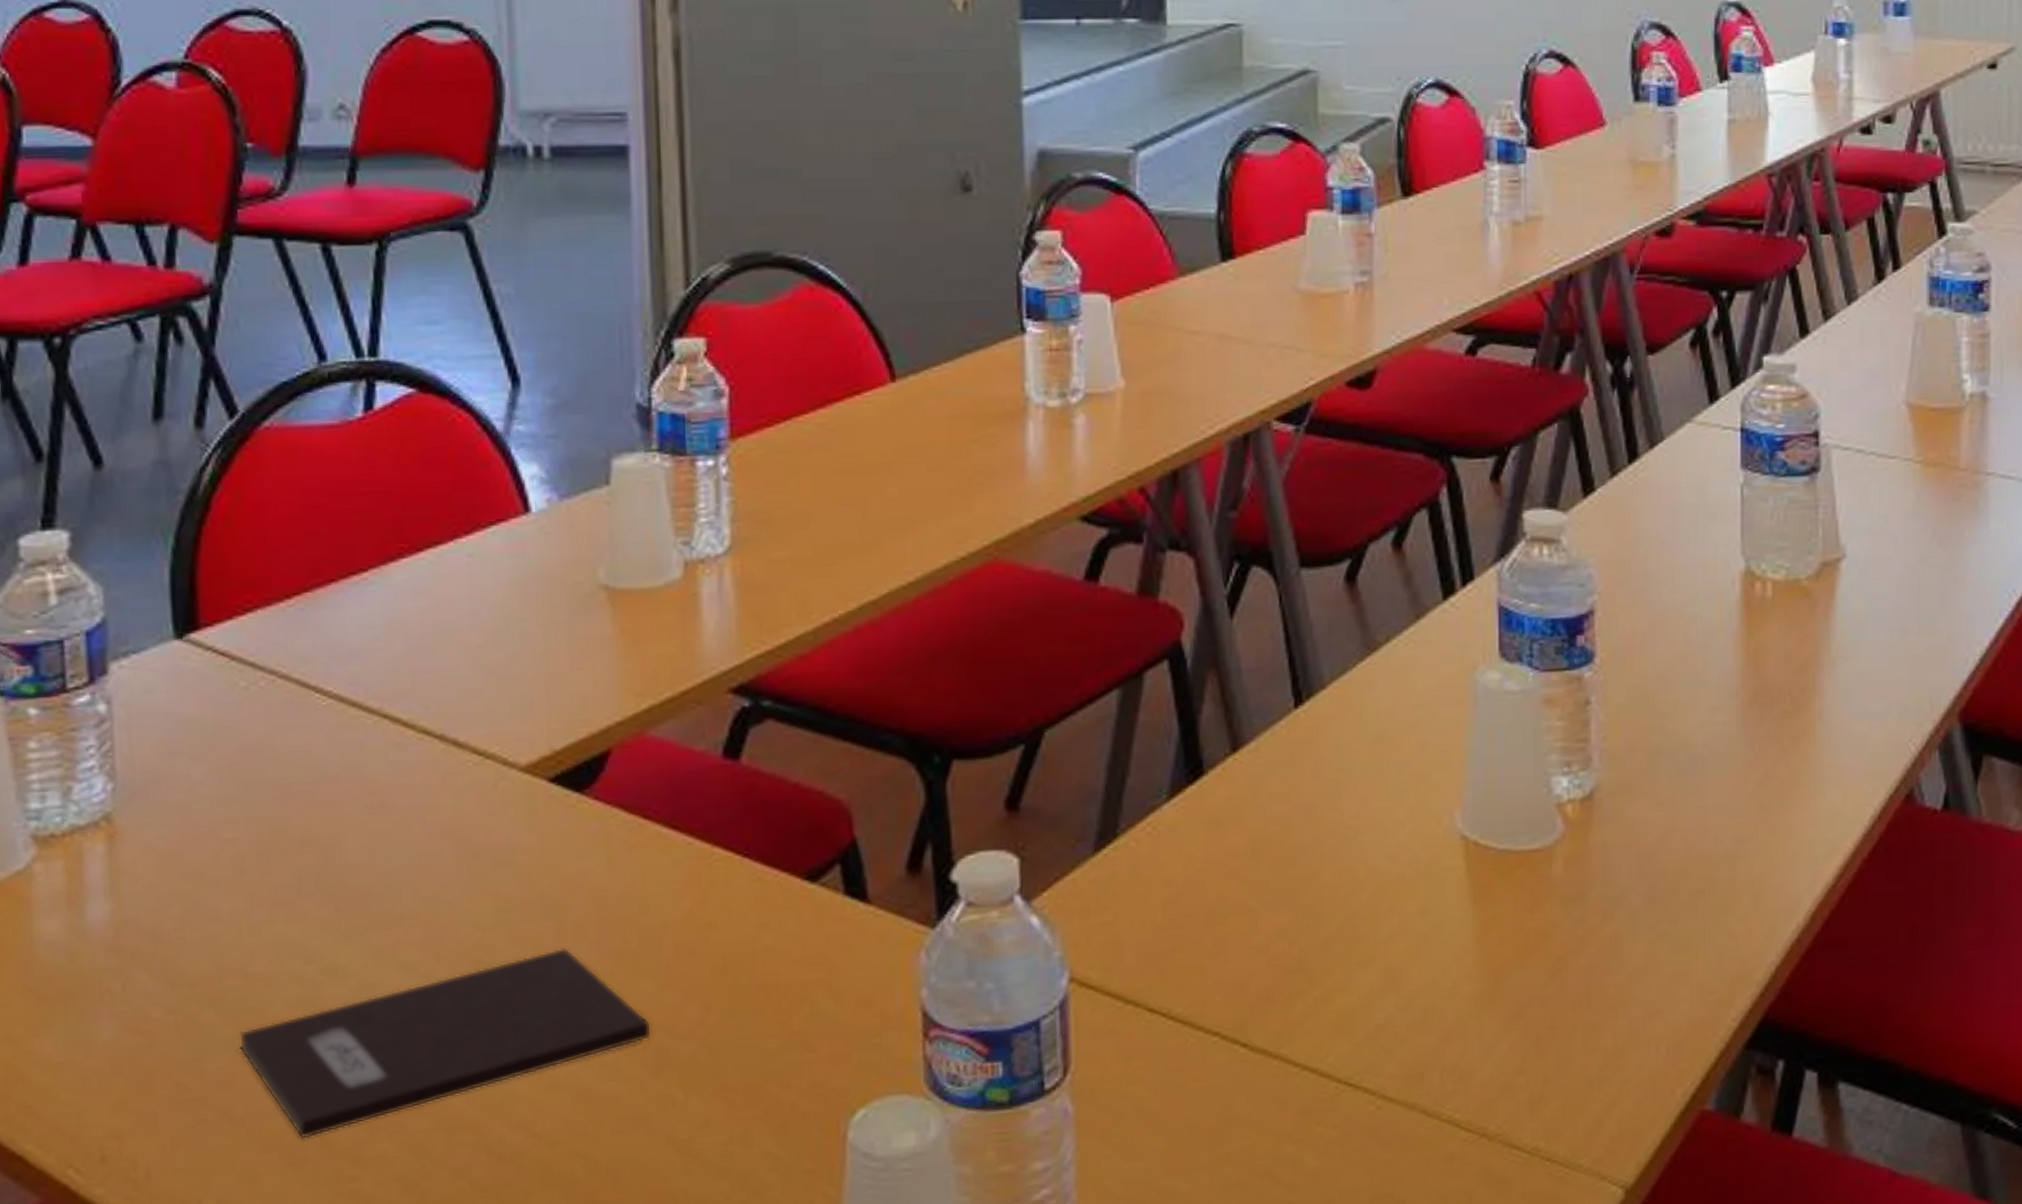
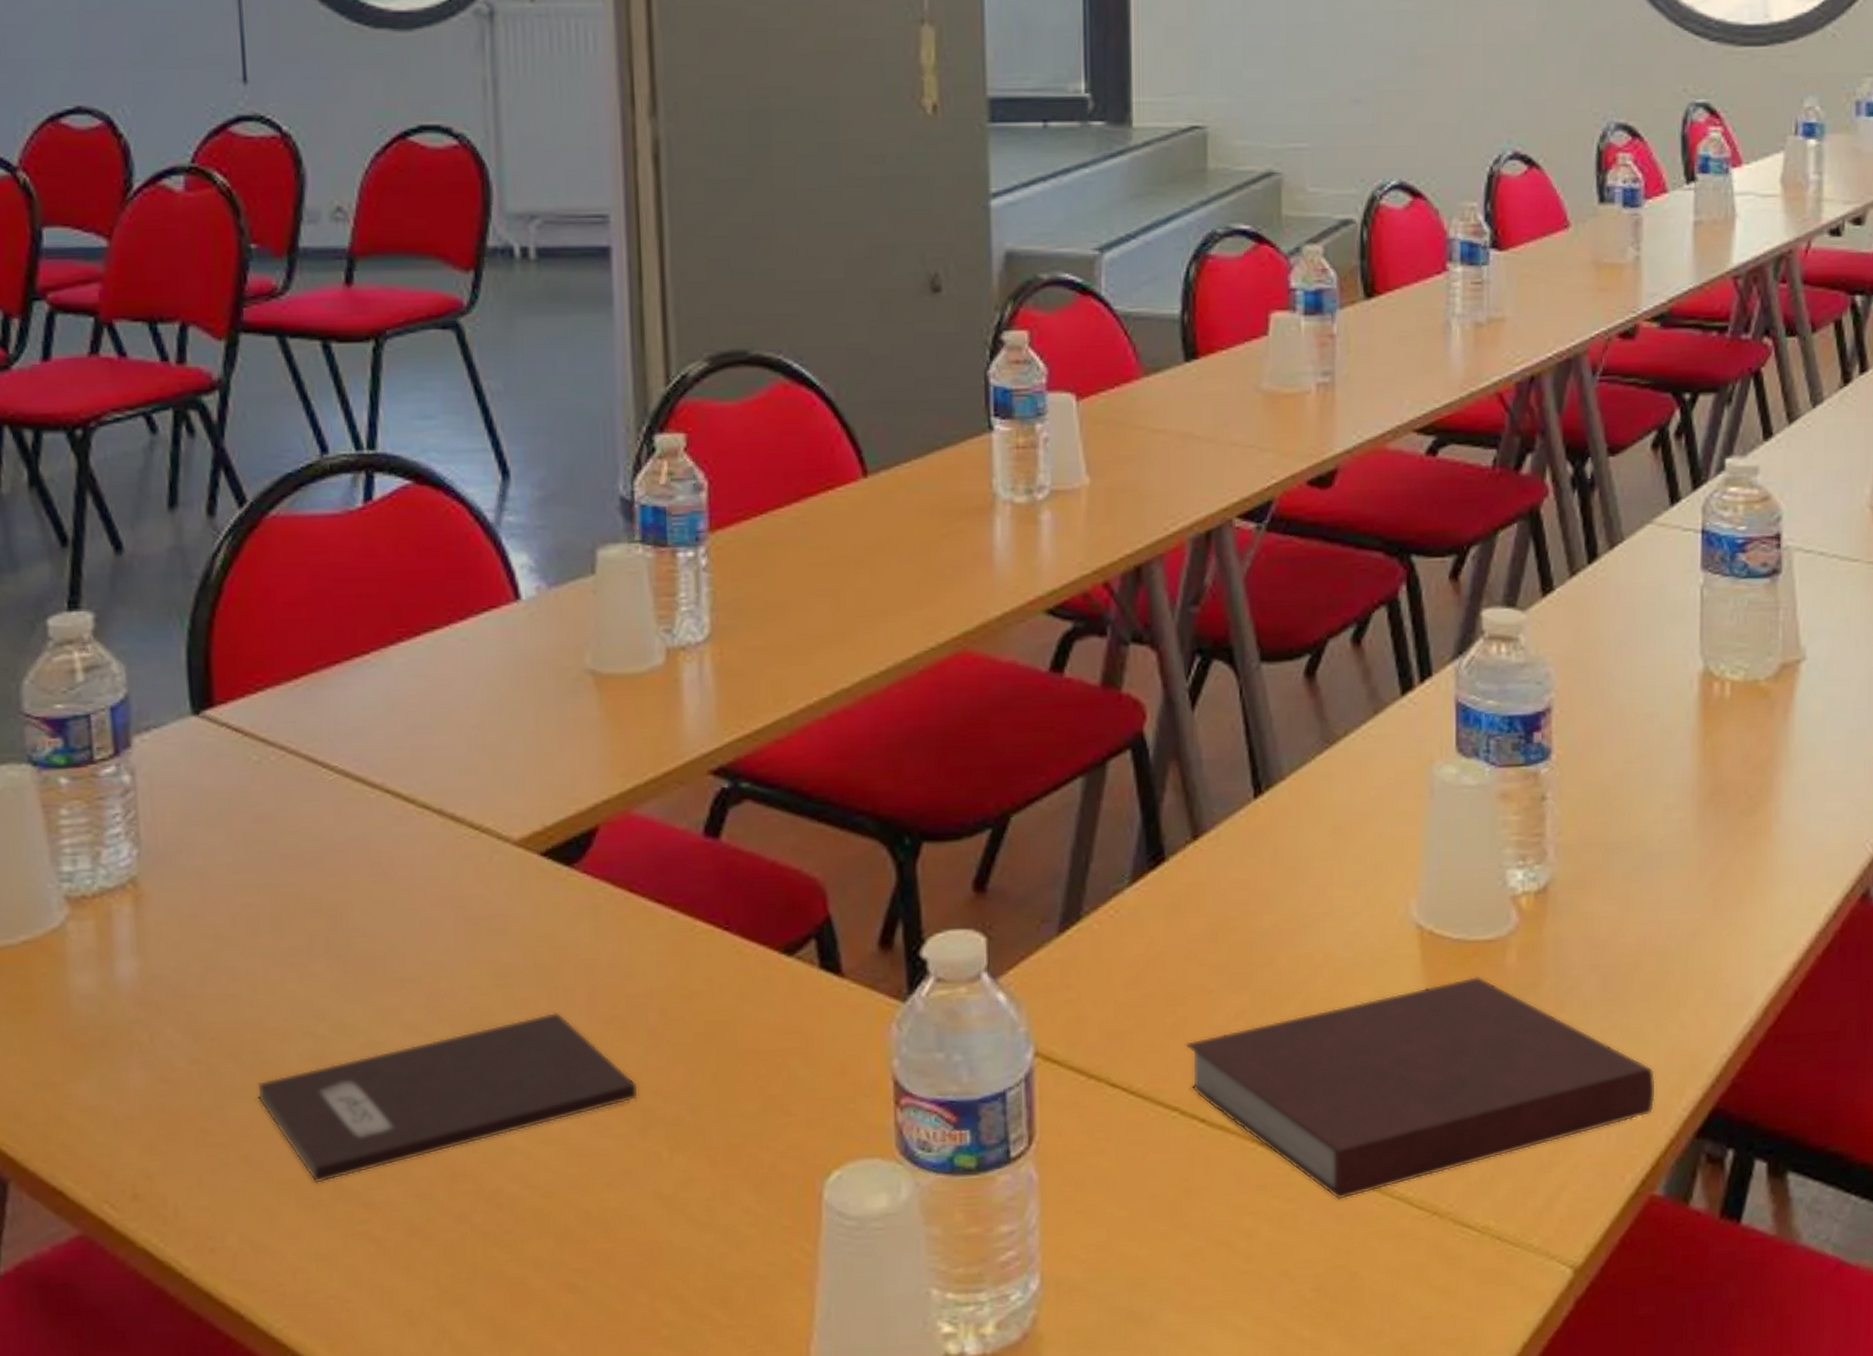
notebook: none [1226,887,1704,1125] -> present [1185,975,1656,1201]

